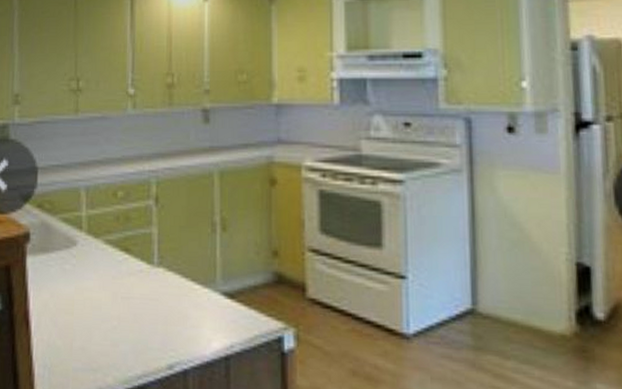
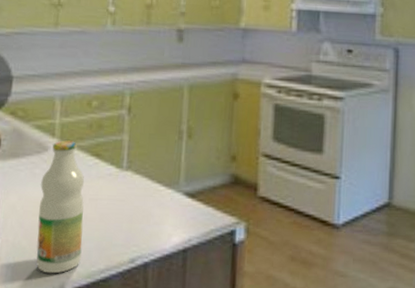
bottle: none [71,234,117,377] -> present [36,140,85,274]

